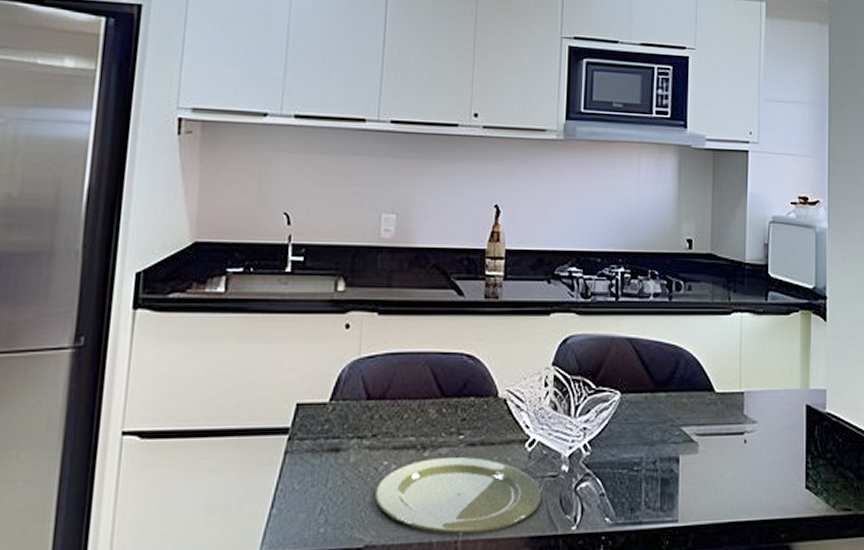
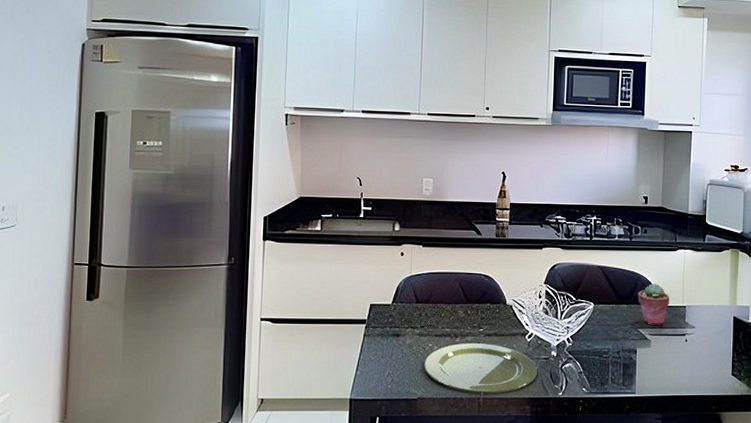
potted succulent: none [679,361,723,421] -> present [637,284,670,325]

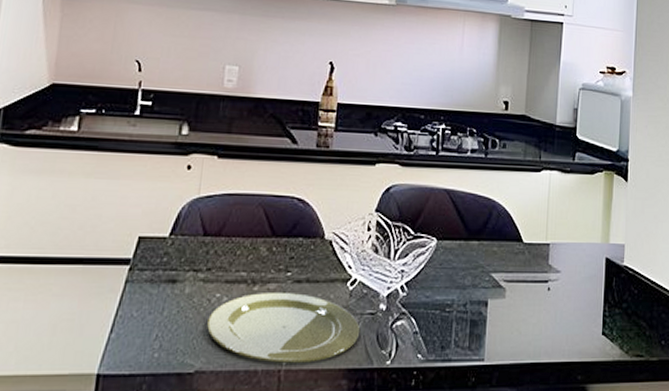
potted succulent: present [637,284,670,325] -> none [491,214,531,268]

